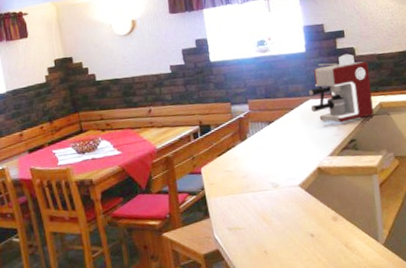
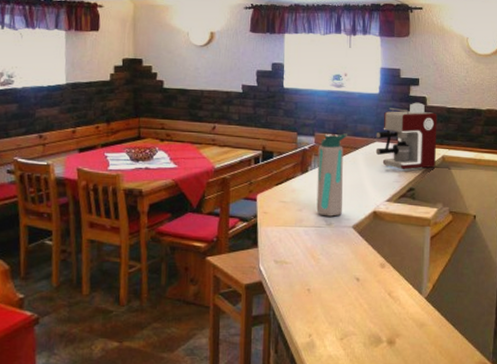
water bottle: none [253,96,287,179] -> present [316,133,347,217]

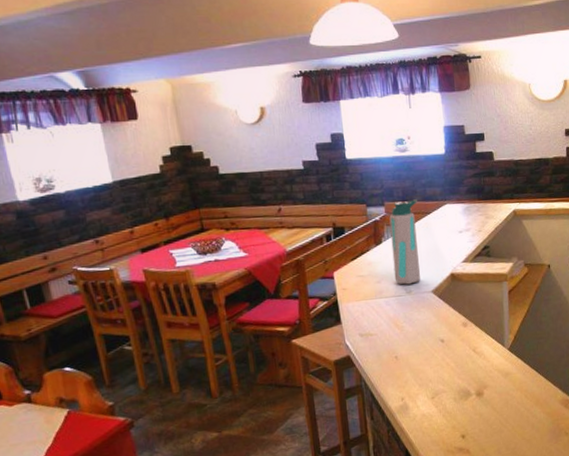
coffee maker: present [375,102,437,170] -> none [446,158,508,230]

